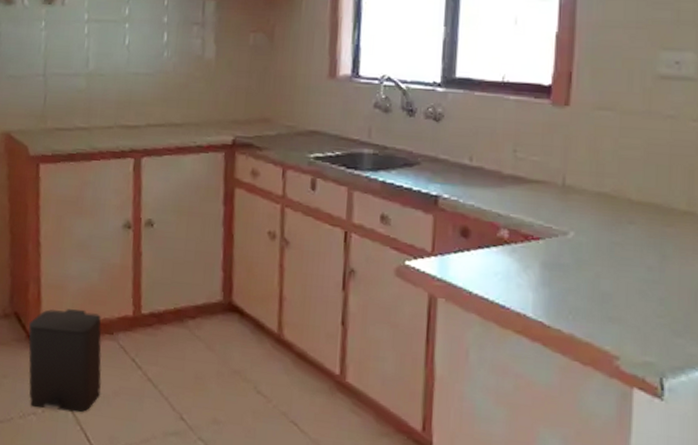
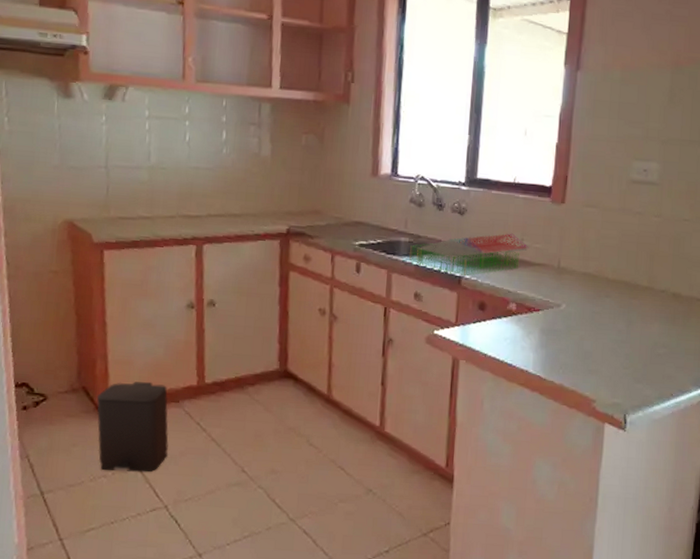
dish rack: none [374,143,524,195] -> present [409,233,529,276]

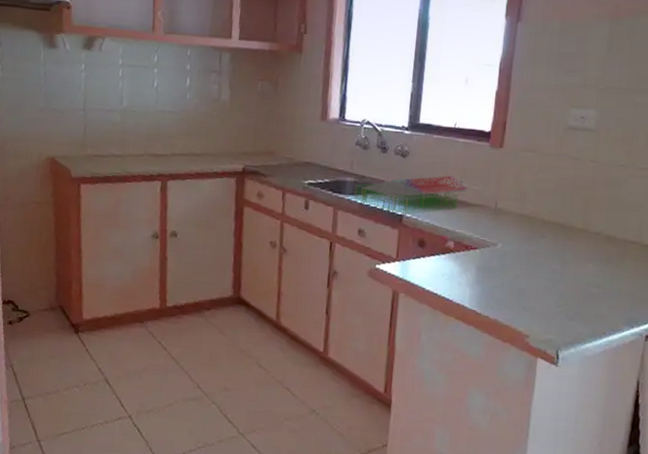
pedal bin: present [96,381,169,472] -> none [71,303,134,385]

